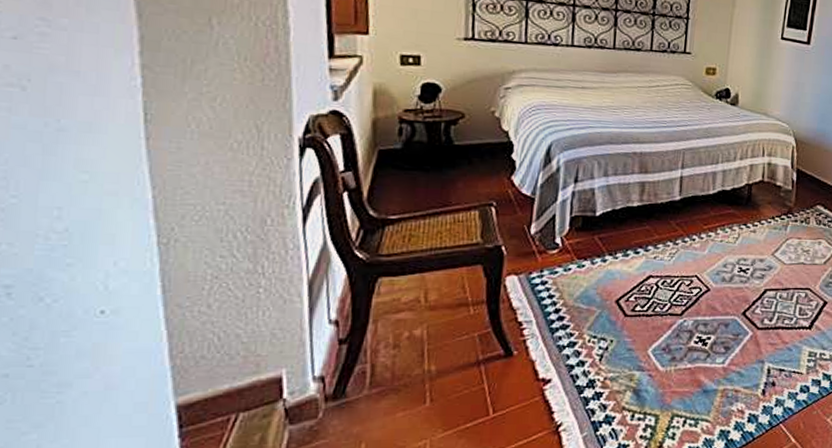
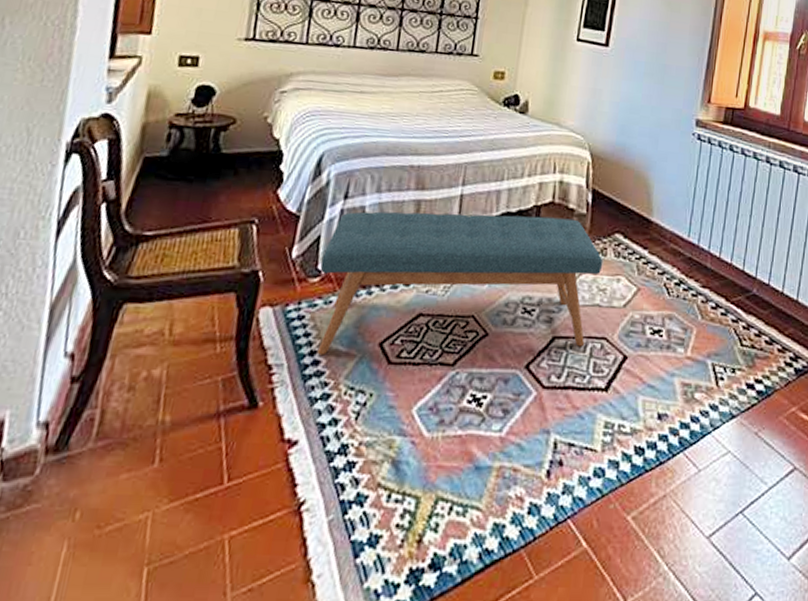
bench: none [557,192,807,312] -> present [317,211,603,356]

